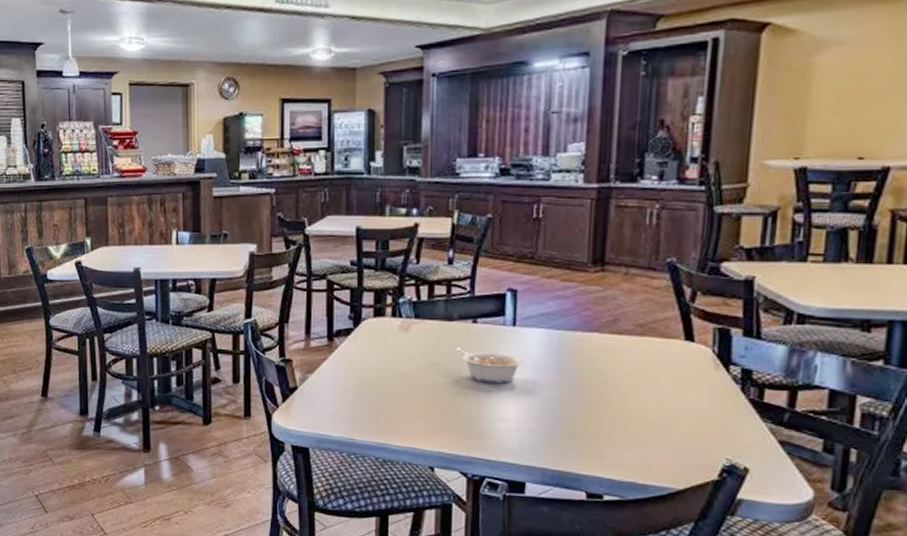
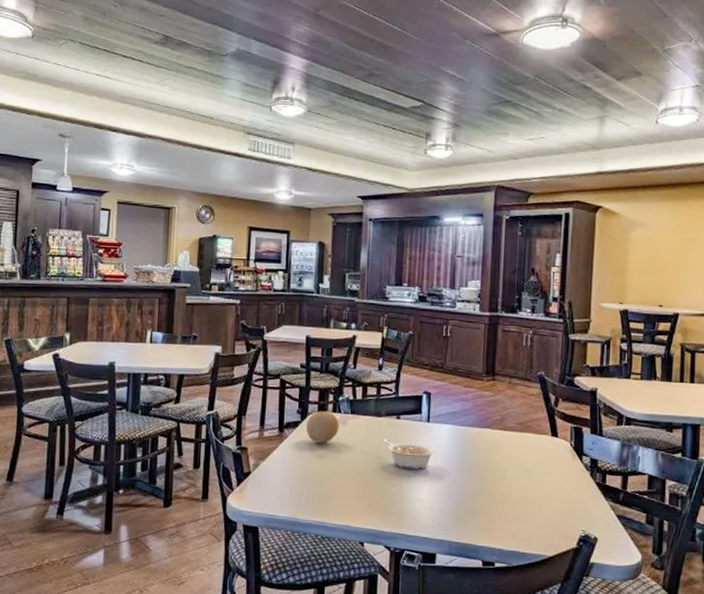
fruit: none [359,315,400,353] -> present [306,410,339,443]

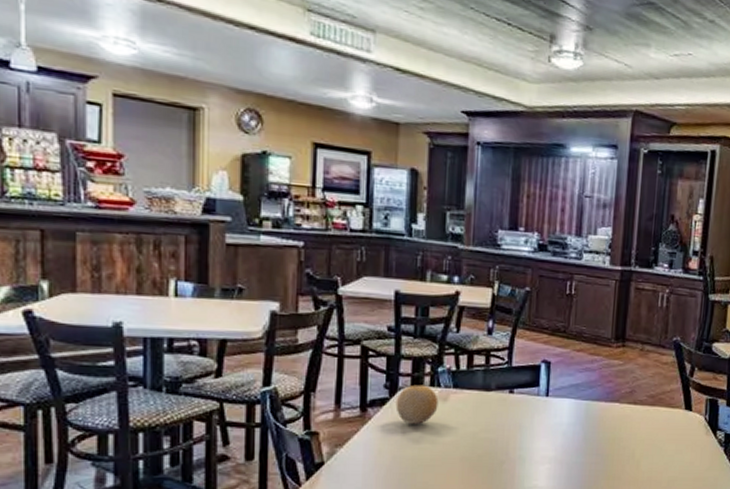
legume: present [384,439,435,470] -> none [494,417,555,452]

